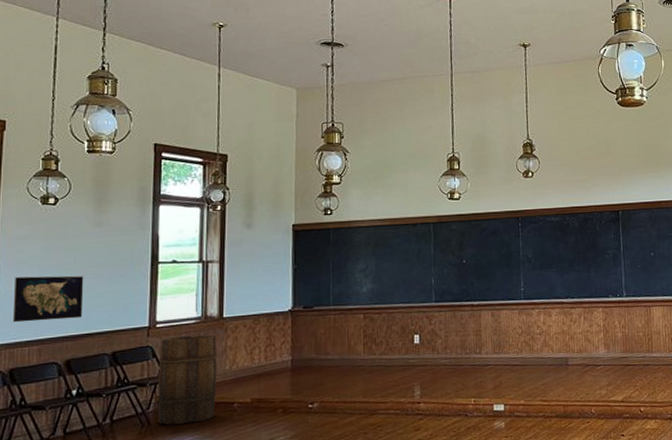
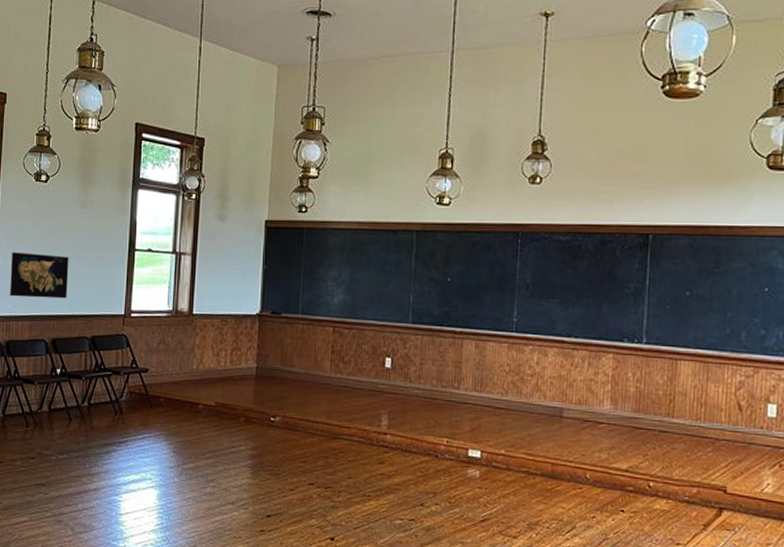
wooden barrel: present [157,334,218,425] -> none [129,328,186,418]

